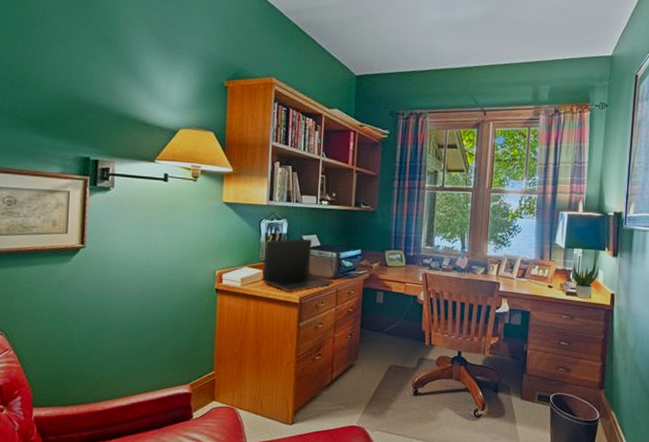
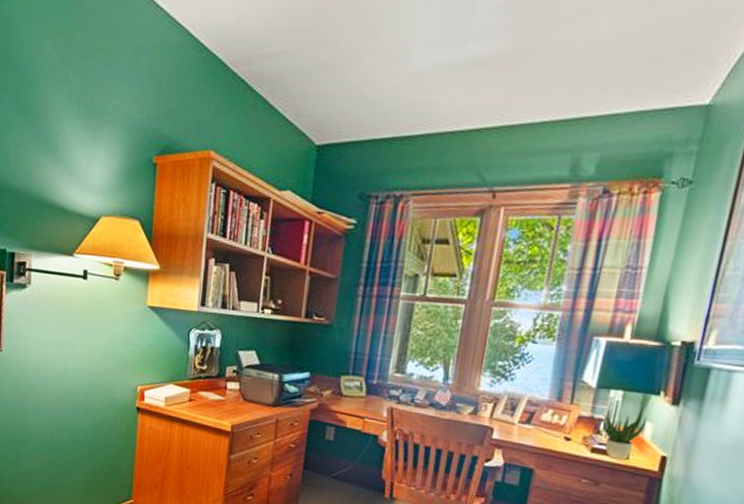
laptop computer: present [262,239,334,293] -> none [189,354,274,419]

